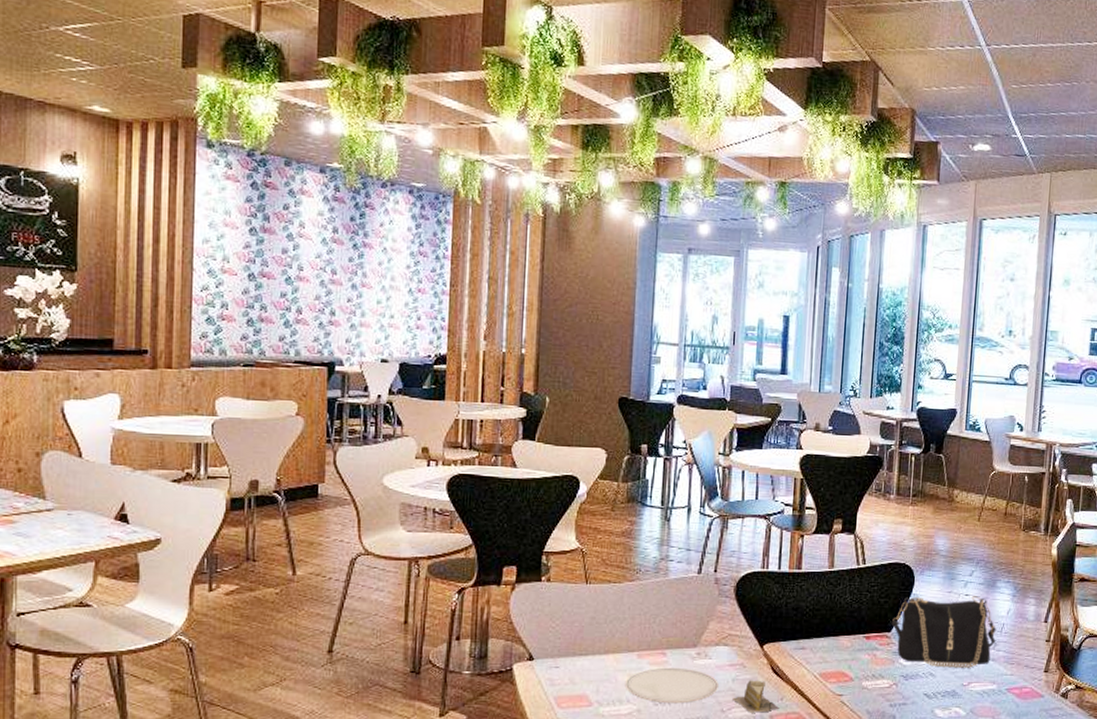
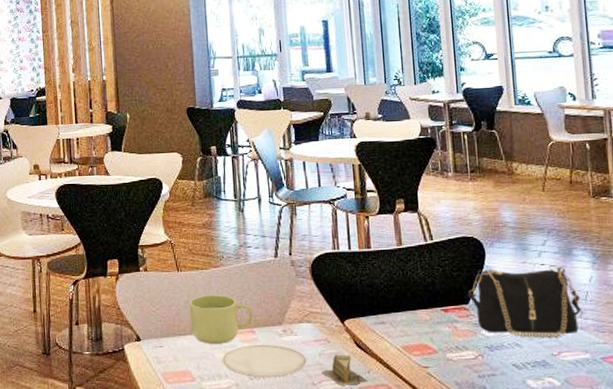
cup: none [593,611,667,666] -> present [188,294,253,344]

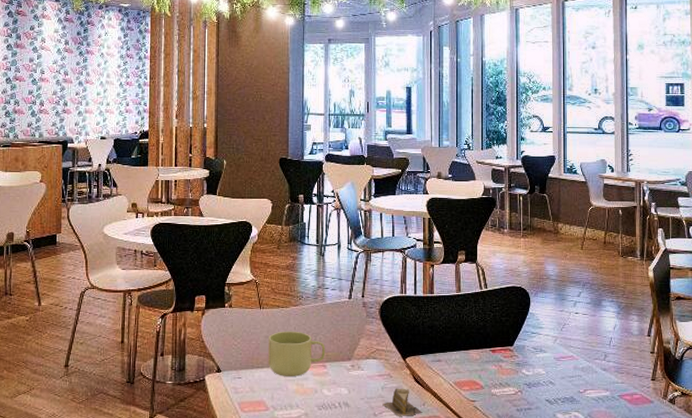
plate: present [221,344,308,378] -> none [294,377,371,408]
handbag: present [467,265,581,338] -> none [513,314,605,377]

